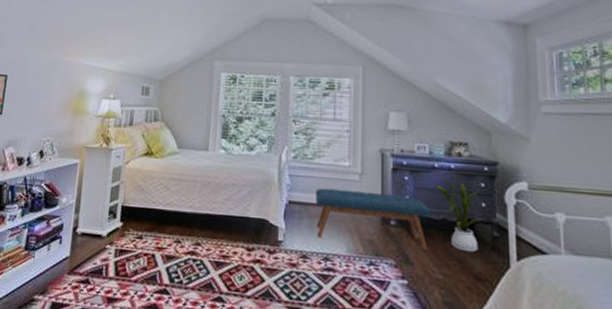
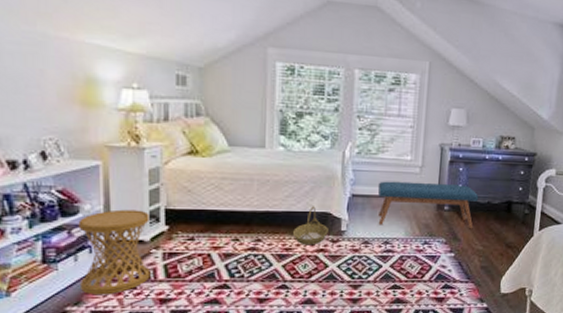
side table: none [48,204,109,287] -> present [78,209,151,296]
basket: none [230,211,265,255] -> present [293,206,328,246]
house plant: present [436,176,481,253] -> none [485,167,517,227]

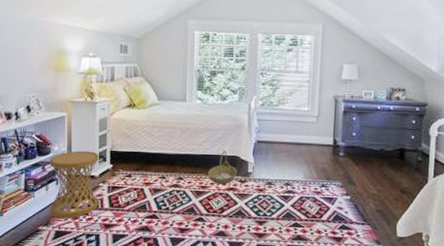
bench: present [377,181,479,229] -> none [279,129,372,174]

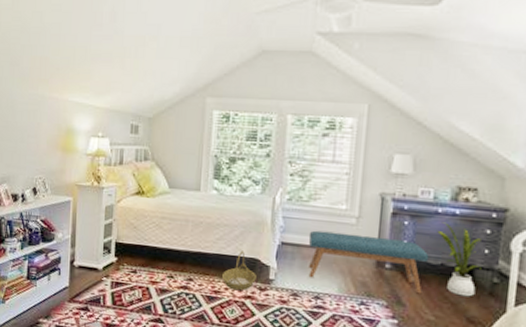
side table: present [49,151,99,219] -> none [50,239,103,313]
bench: none [279,129,372,174] -> present [308,230,429,295]
house plant: none [377,116,410,173] -> present [437,222,482,297]

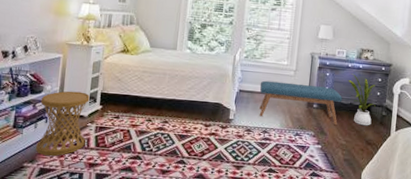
side table: none [50,239,103,313] -> present [36,91,90,156]
basket: present [222,250,256,291] -> none [192,97,219,130]

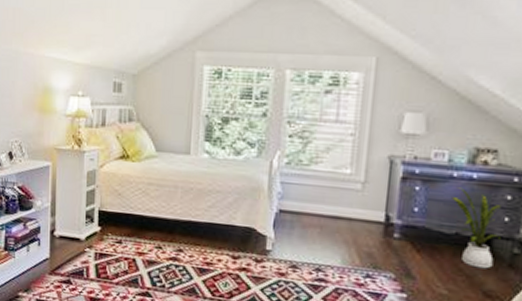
side table: present [36,91,90,156] -> none [30,207,86,286]
bench: present [259,80,343,126] -> none [309,196,443,266]

